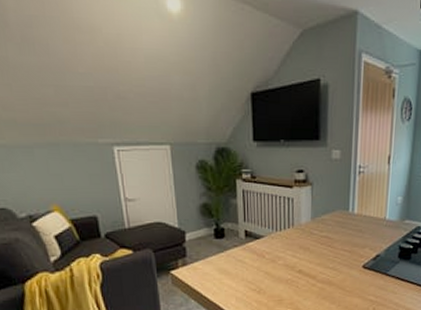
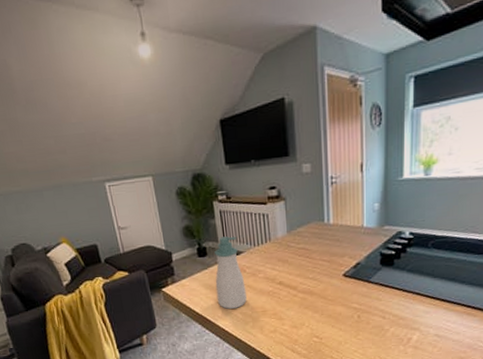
soap bottle: none [231,218,263,297] -> present [214,236,247,310]

